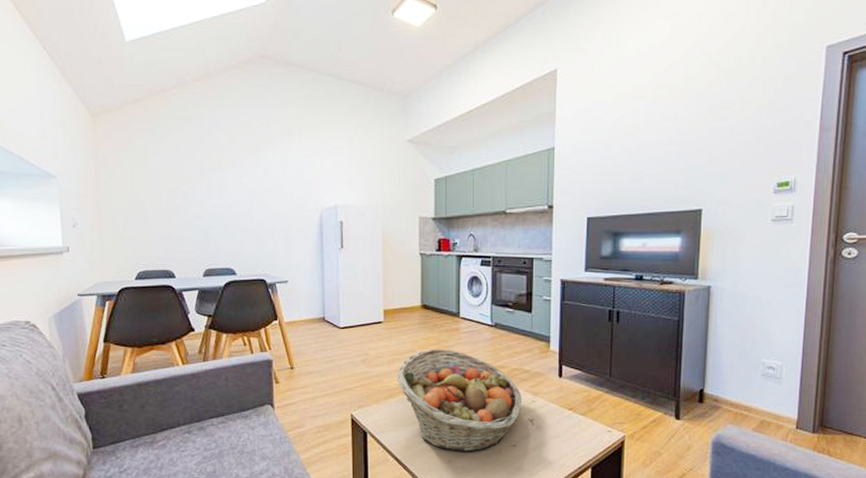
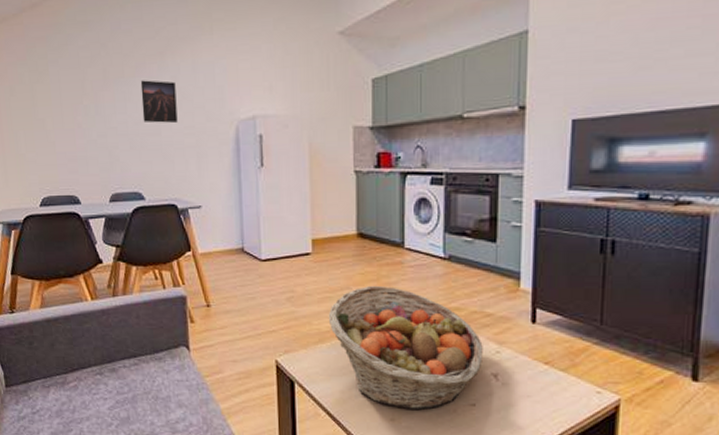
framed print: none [235,171,268,208] -> present [140,80,178,123]

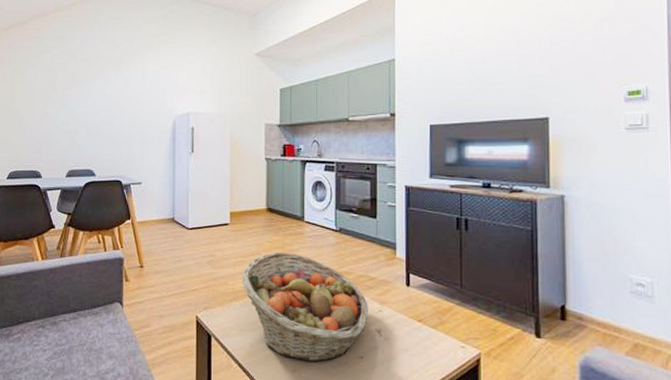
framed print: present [140,80,178,123] -> none [99,82,128,116]

